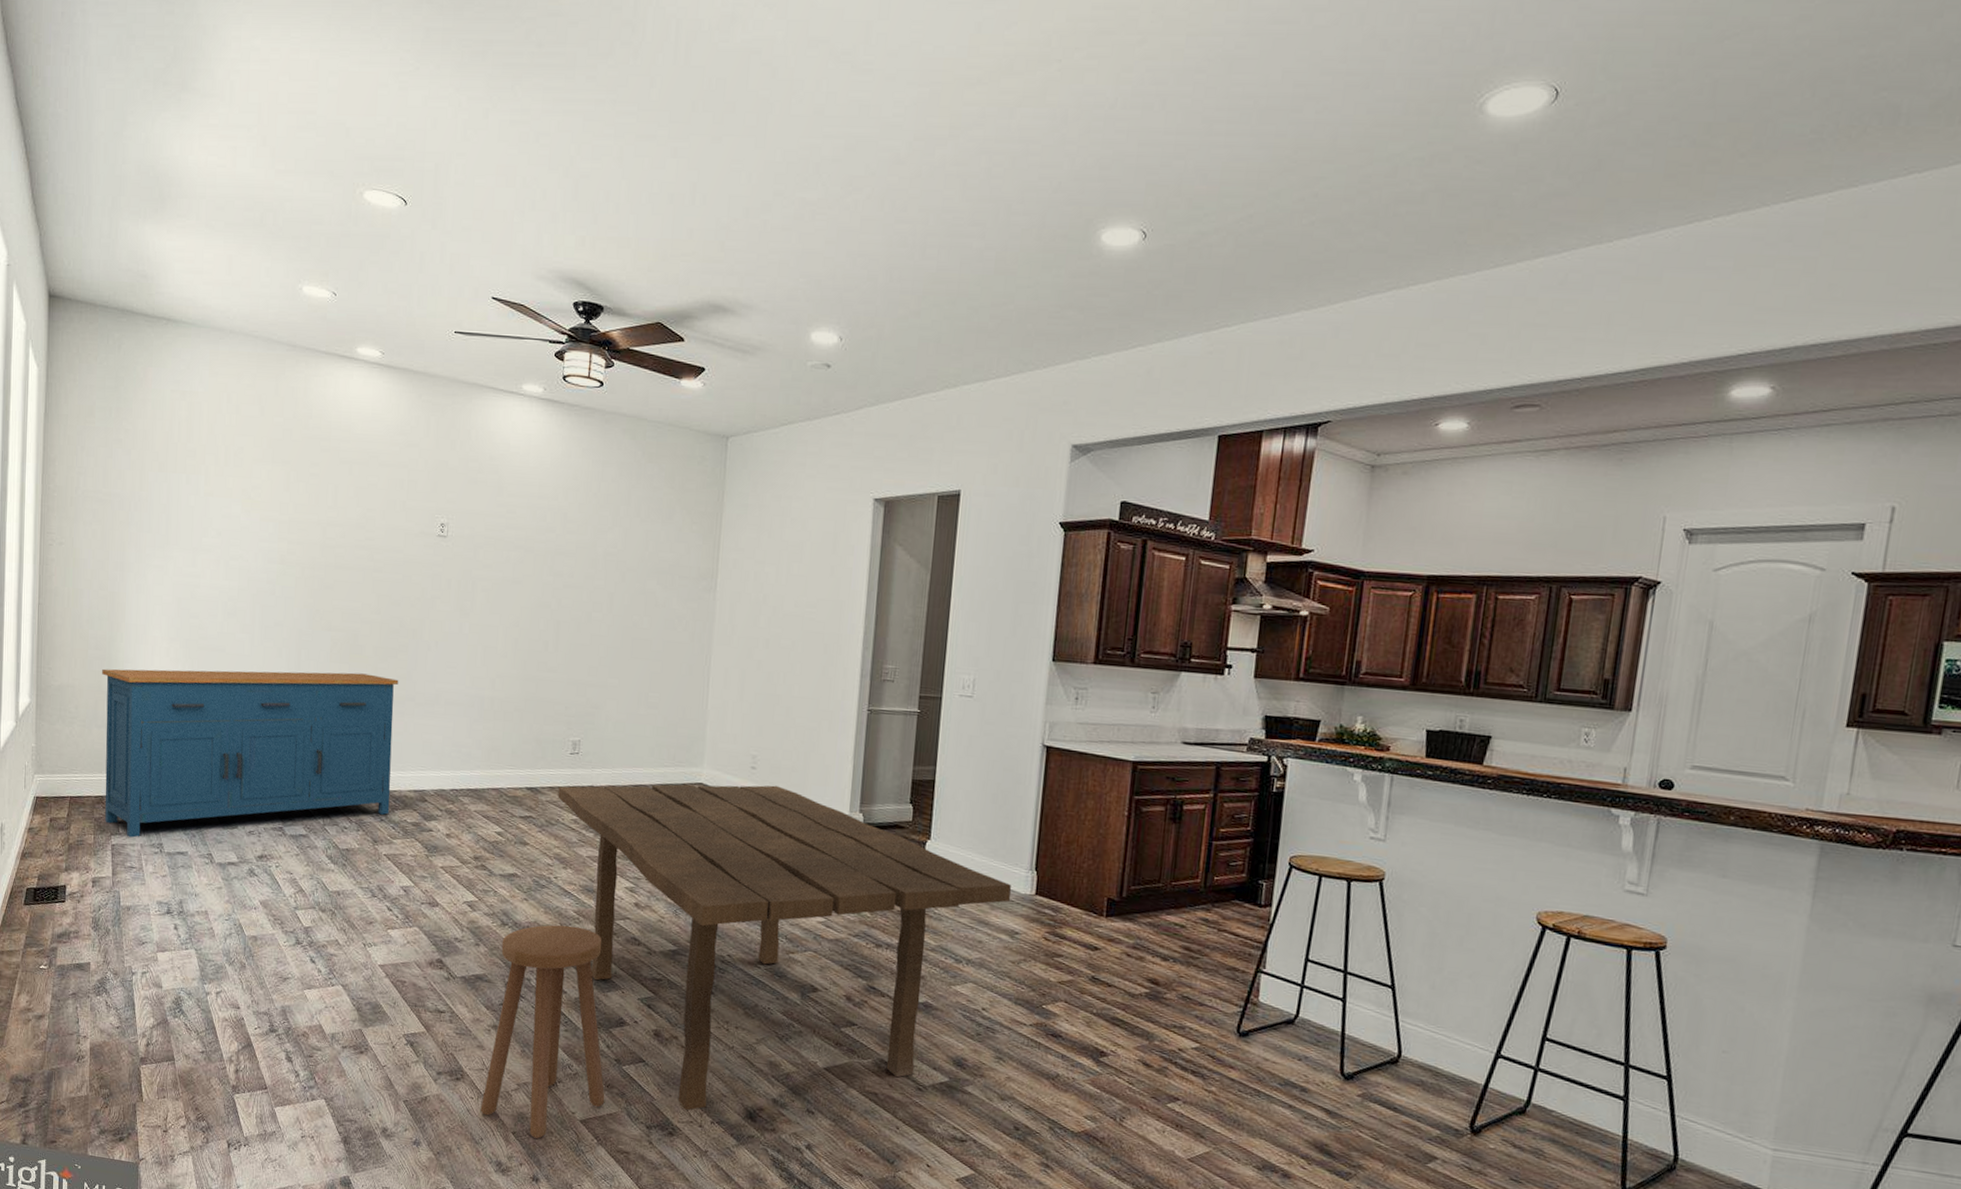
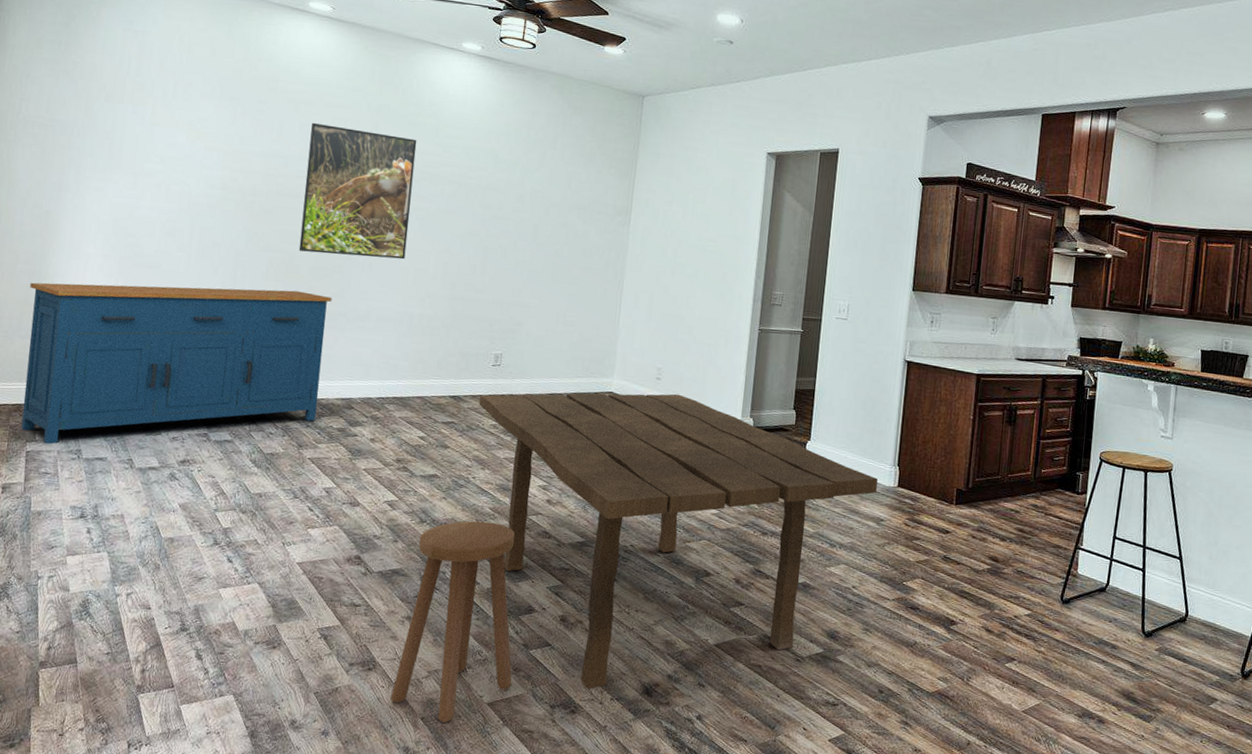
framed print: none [361,485,479,636] -> present [298,122,417,260]

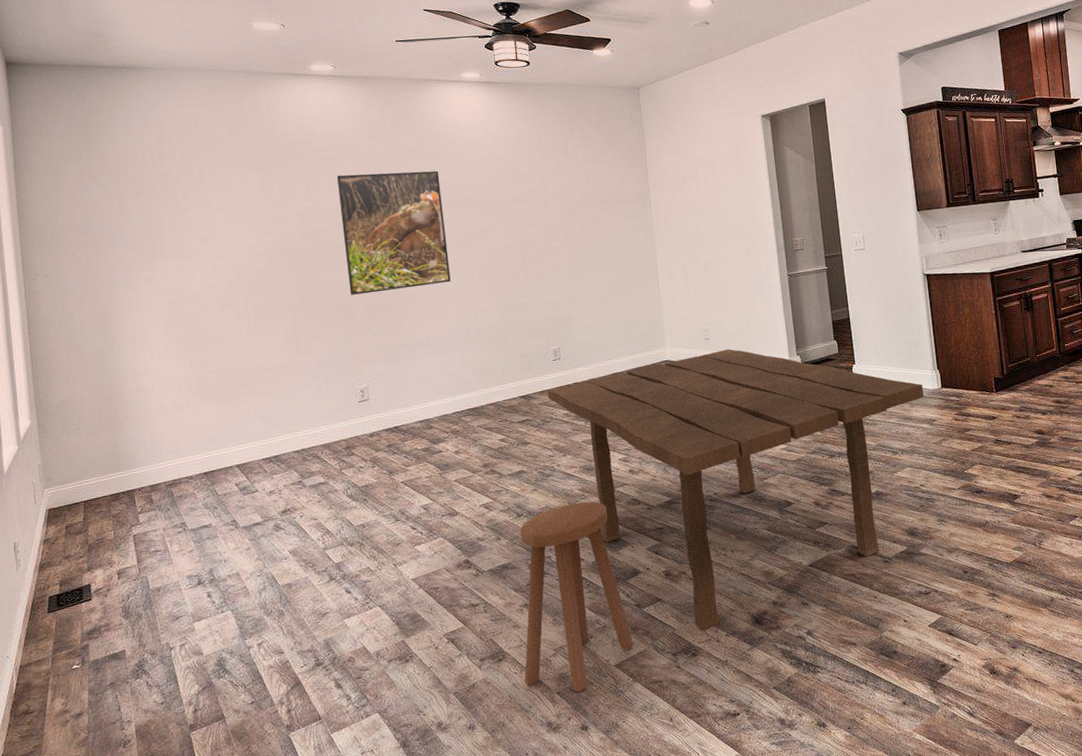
sideboard: present [21,282,332,444] -> none [102,331,400,525]

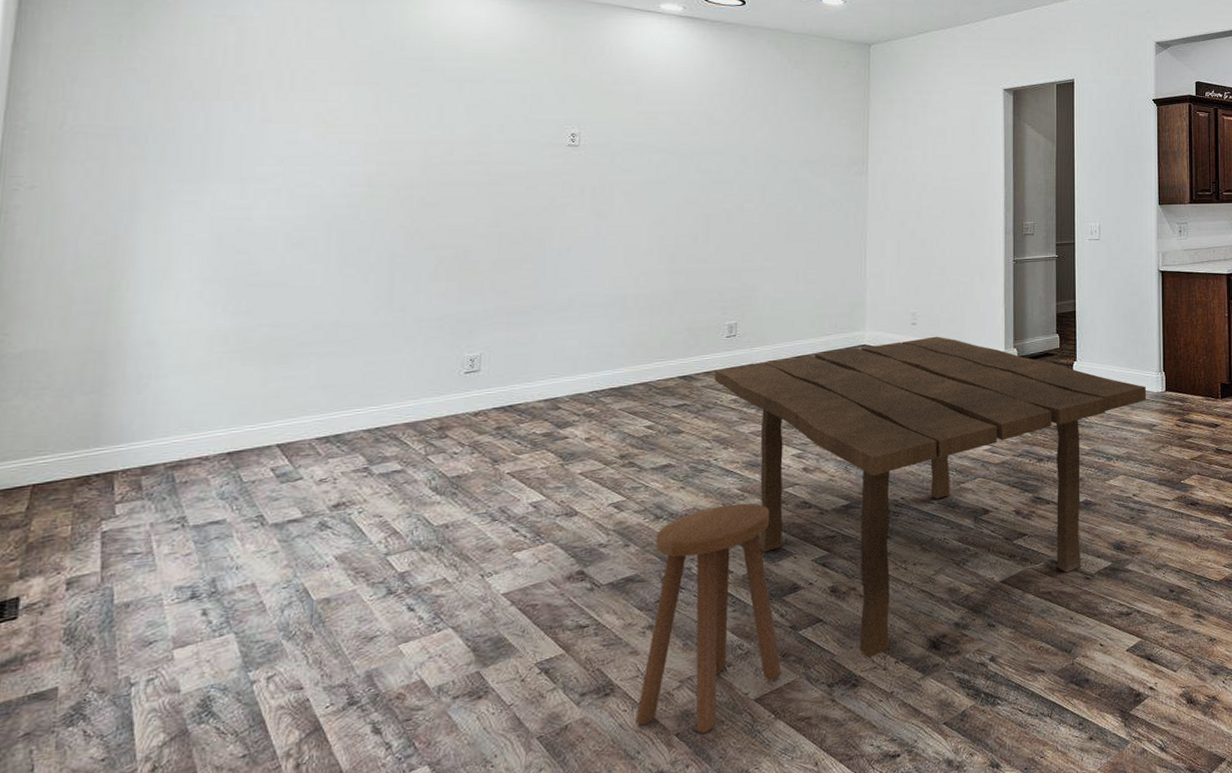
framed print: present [337,170,451,295] -> none [475,101,615,244]

